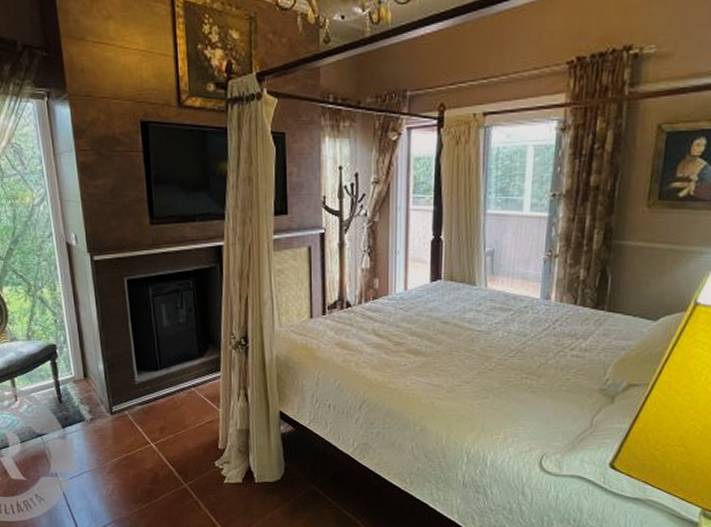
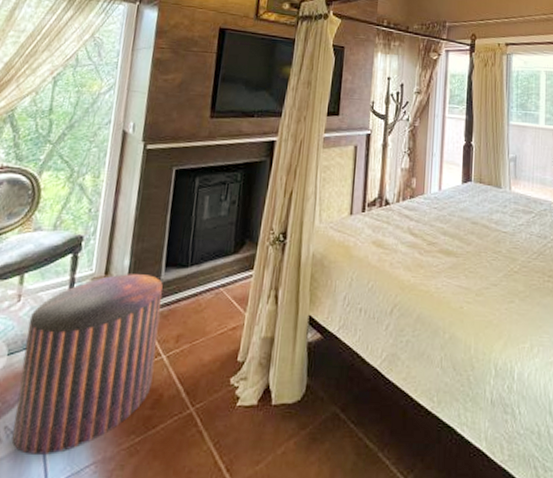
pouf: none [29,377,147,516] -> present [12,274,163,456]

